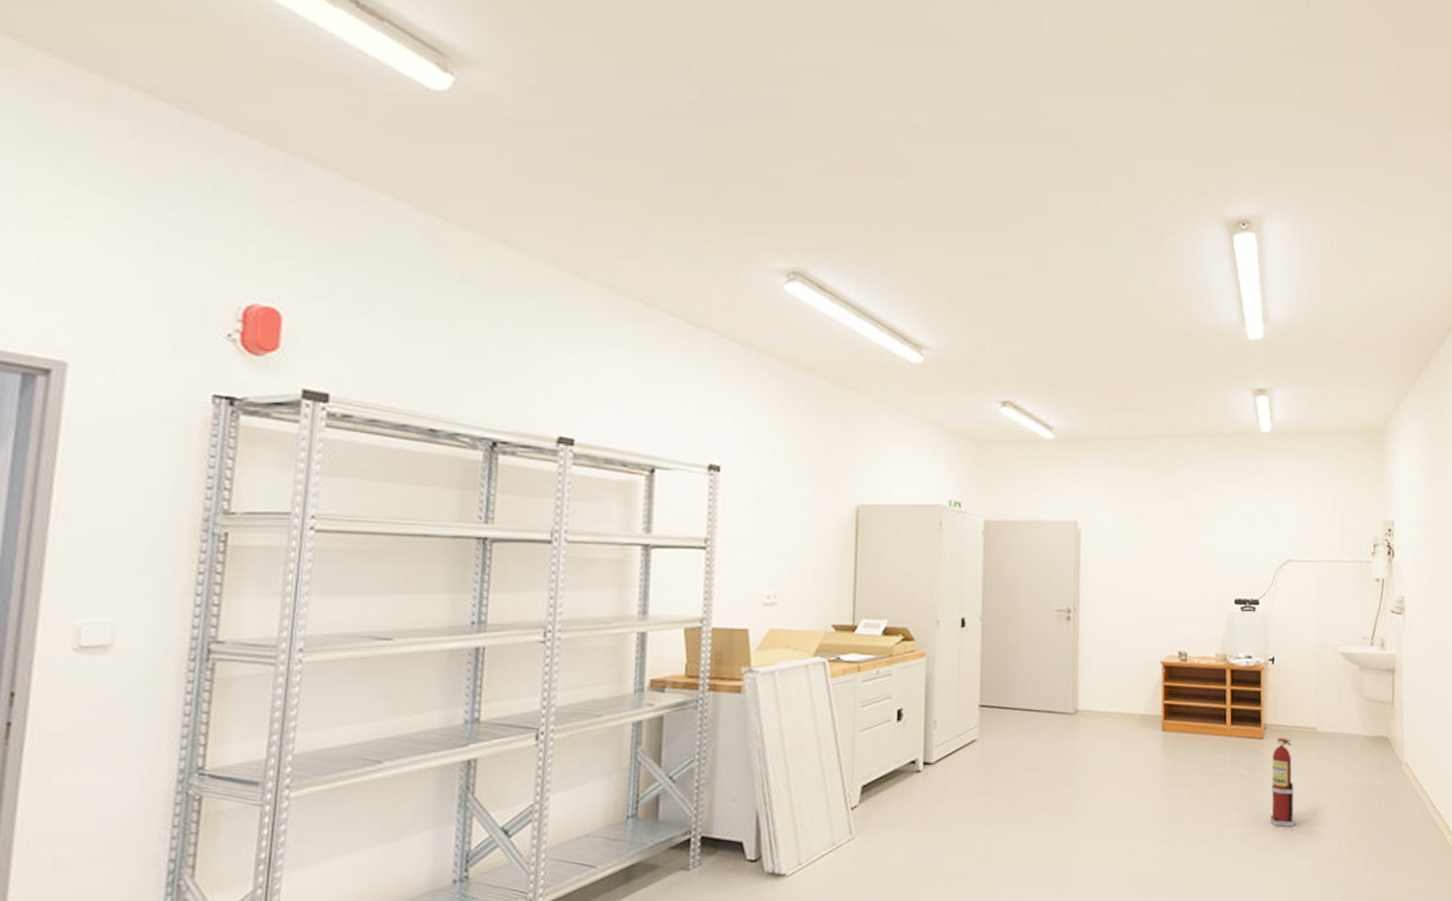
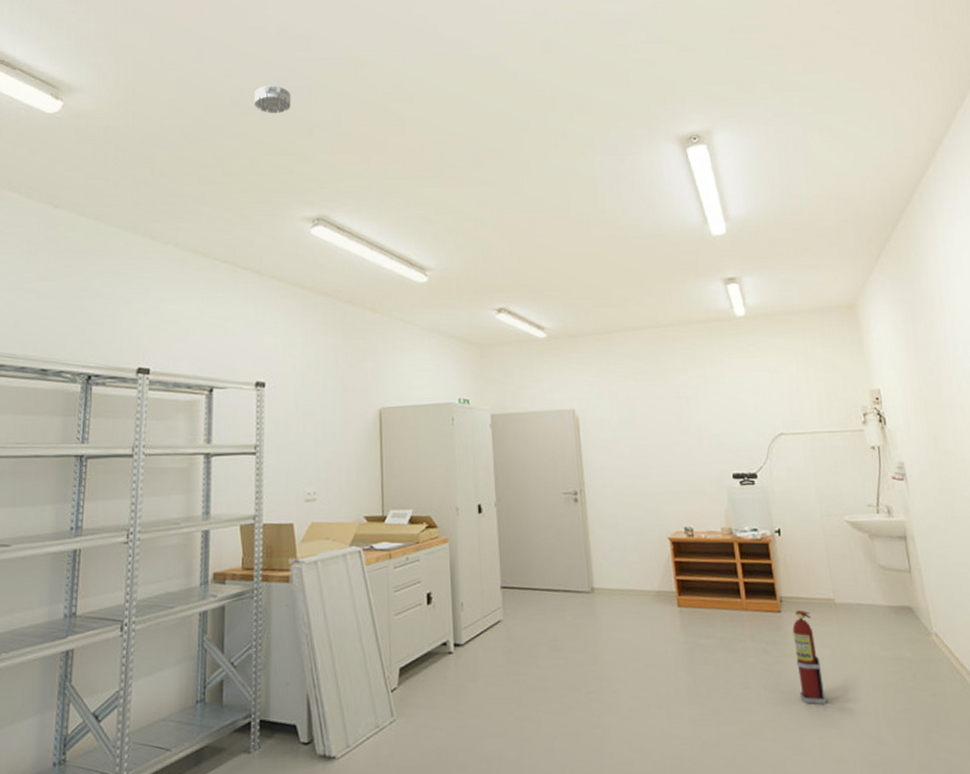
smoke detector: none [719,89,768,131] -> present [254,84,292,113]

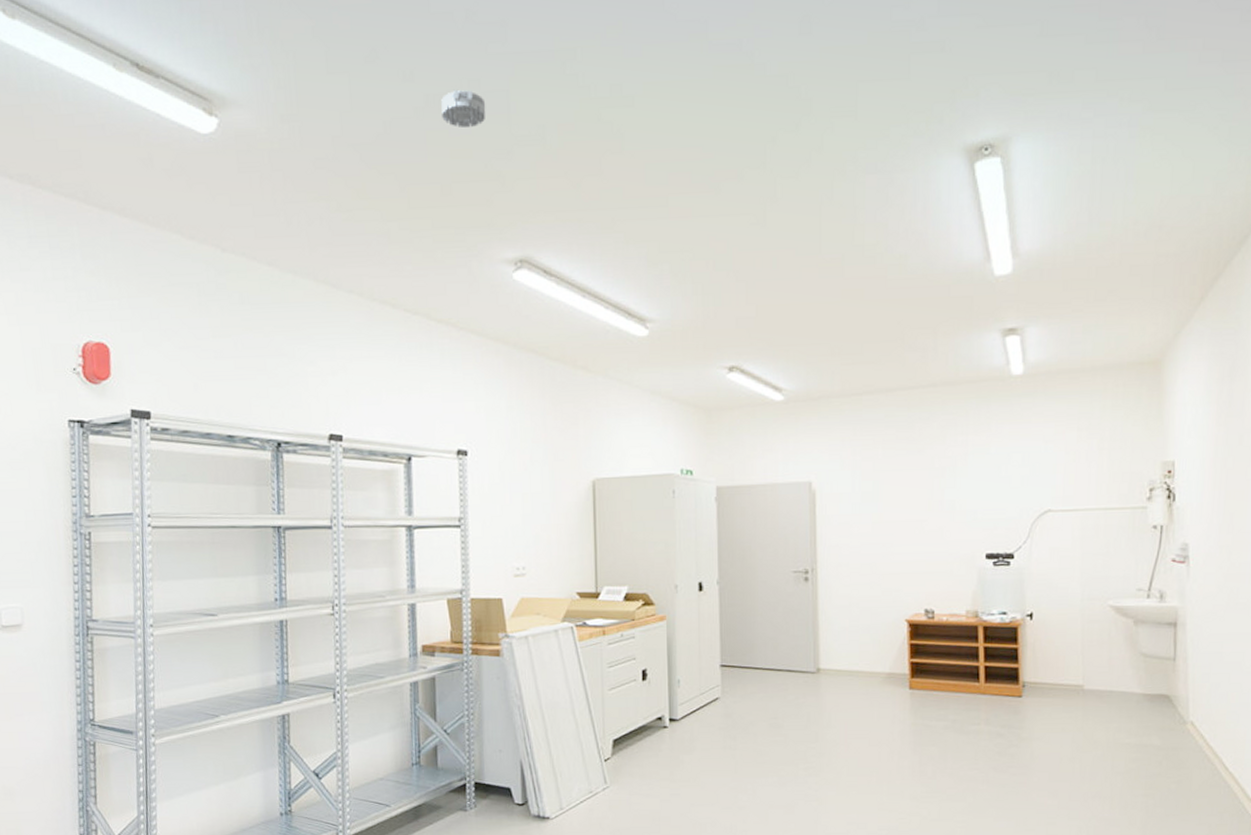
fire extinguisher: present [792,610,826,705] -> none [1031,696,1059,787]

